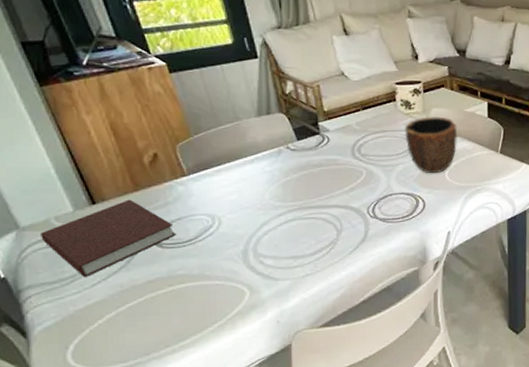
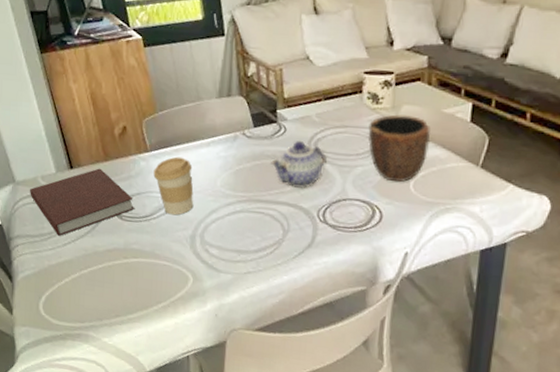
coffee cup: none [194,177,241,235] -> present [153,156,194,216]
teapot: none [318,148,370,191] -> present [271,141,327,189]

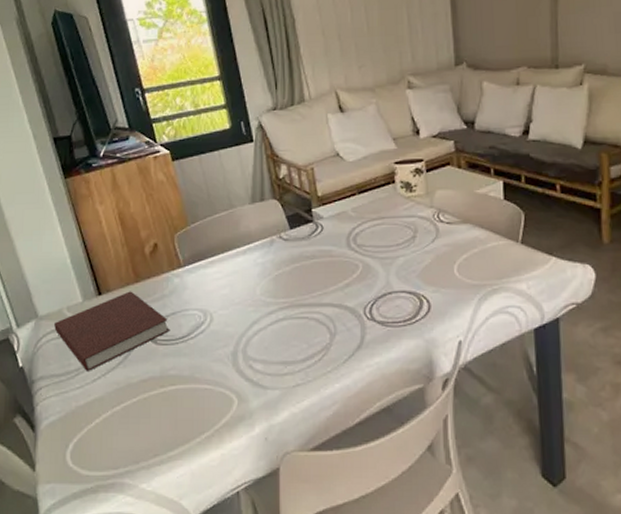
coffee cup: present [153,156,194,216] -> none [188,269,232,332]
teapot: present [271,141,327,189] -> none [311,238,367,288]
bowl: present [368,114,431,183] -> none [405,200,468,269]

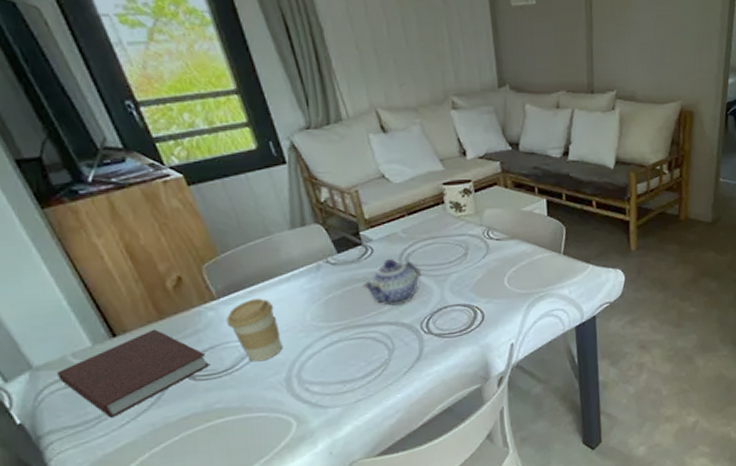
coffee cup: none [188,269,232,332] -> present [226,298,282,362]
teapot: none [311,238,367,288] -> present [363,259,421,306]

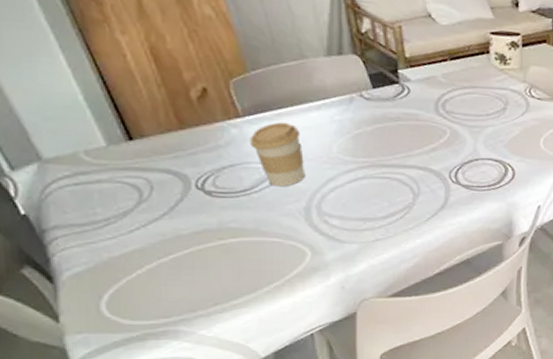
notebook: present [57,329,211,418] -> none [68,138,229,221]
teapot: present [363,259,421,306] -> none [395,102,456,152]

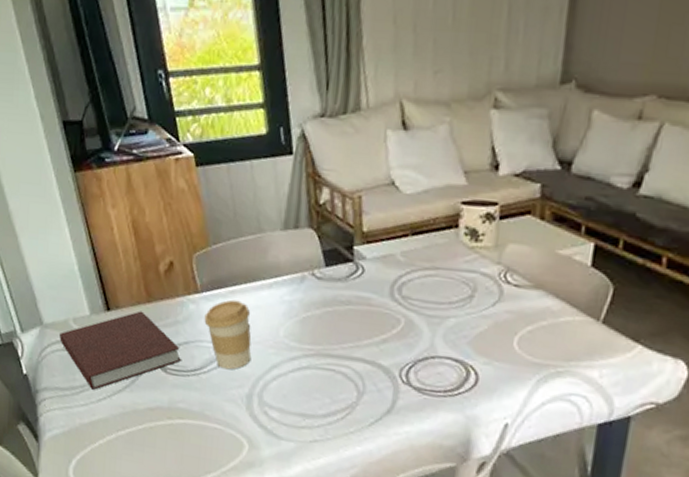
notebook: none [68,138,229,221] -> present [60,311,182,390]

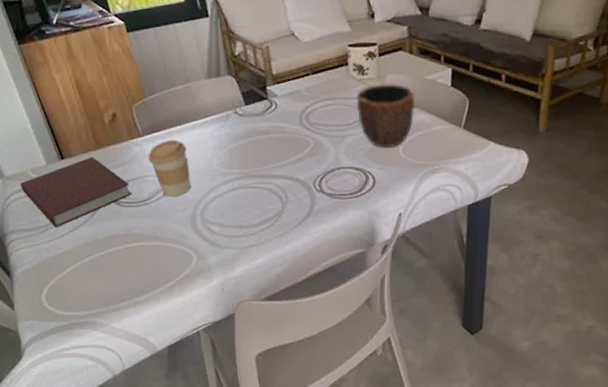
bowl: none [464,255,542,339] -> present [356,84,416,148]

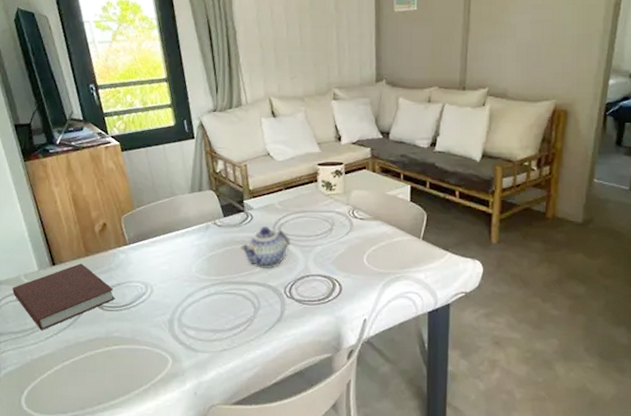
coffee cup: present [148,139,190,197] -> none [132,248,170,302]
teapot: none [265,116,319,162] -> present [240,227,290,270]
bowl: present [356,84,416,148] -> none [324,199,378,258]

